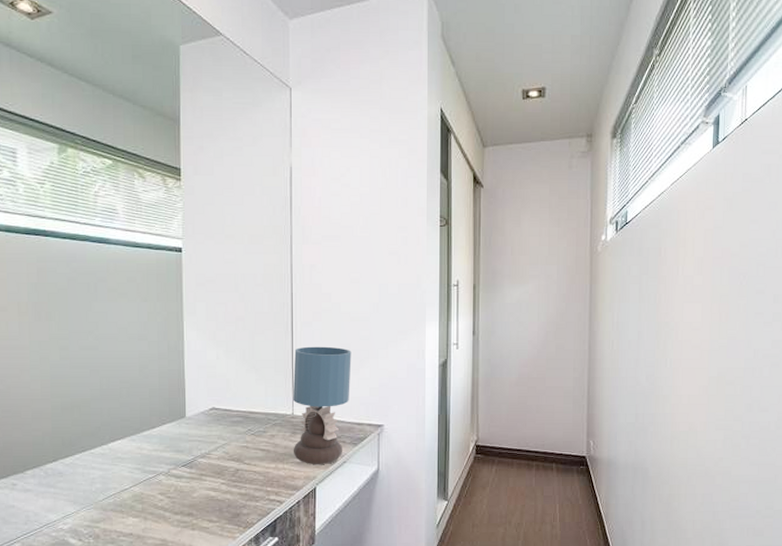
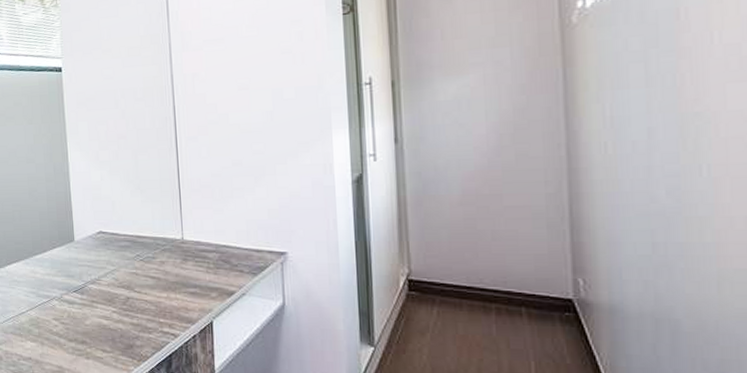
table lamp: present [292,346,352,464] -> none [180,163,245,296]

